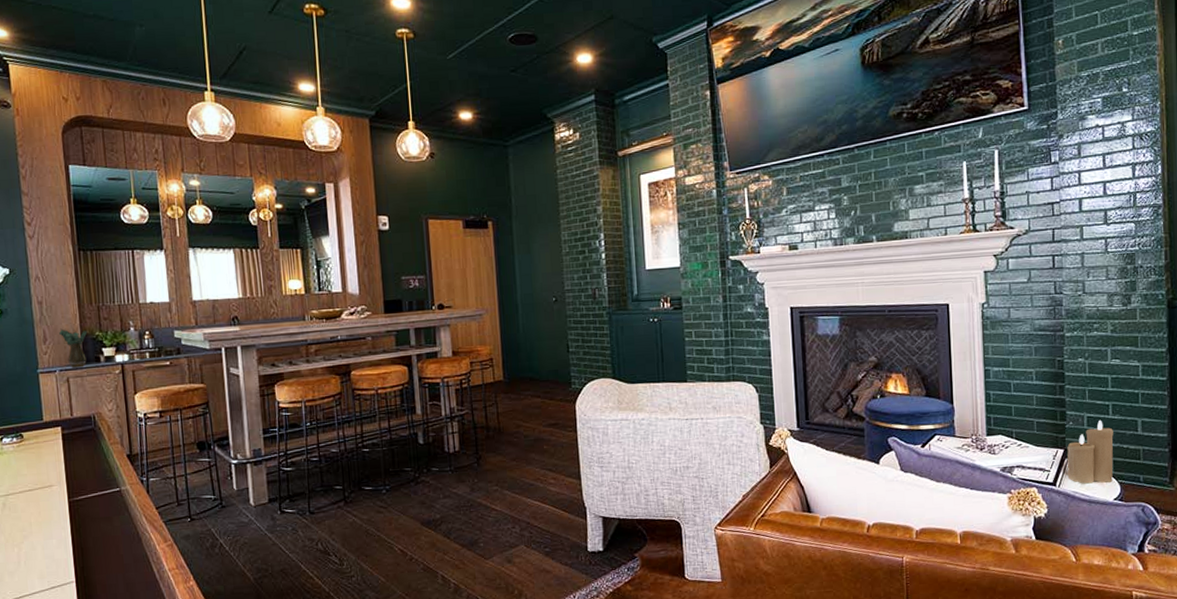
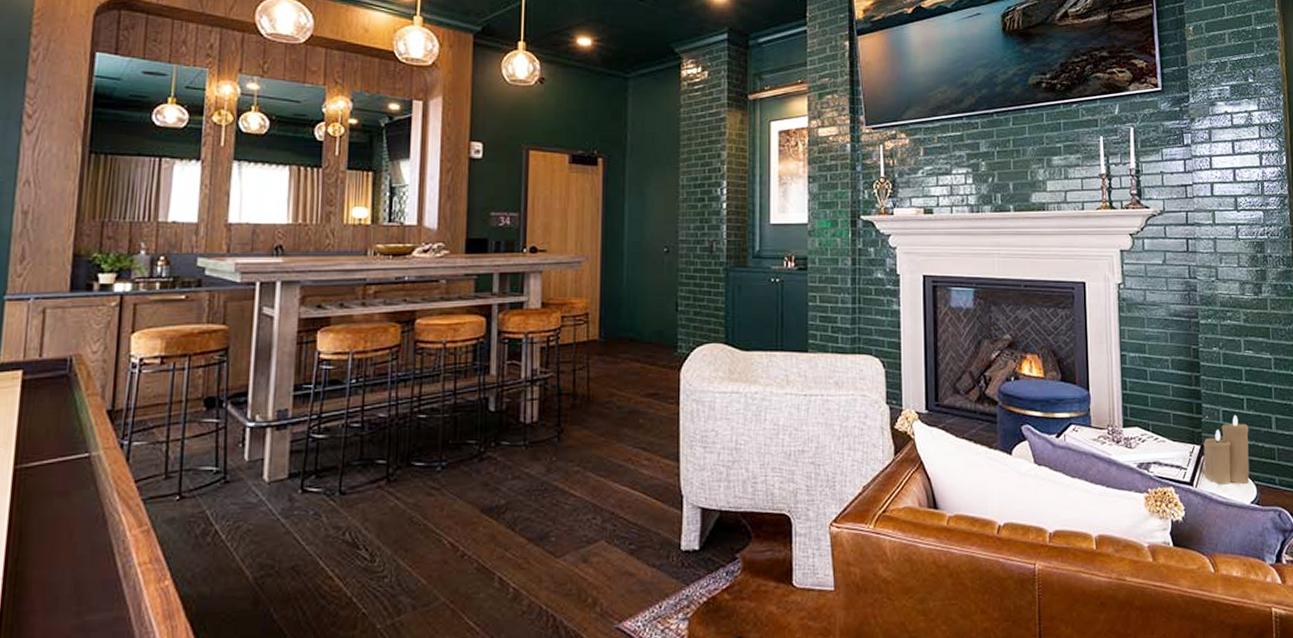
vase: present [59,328,88,368] -> none [43,246,83,296]

